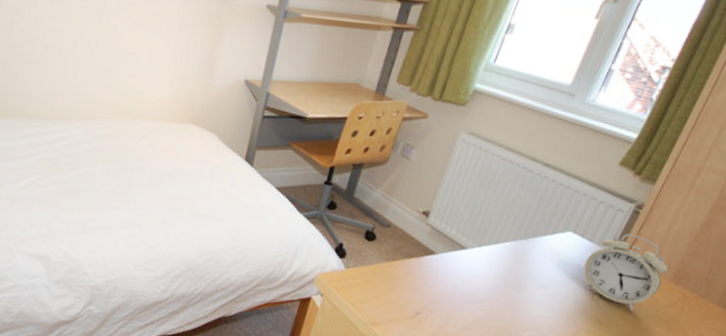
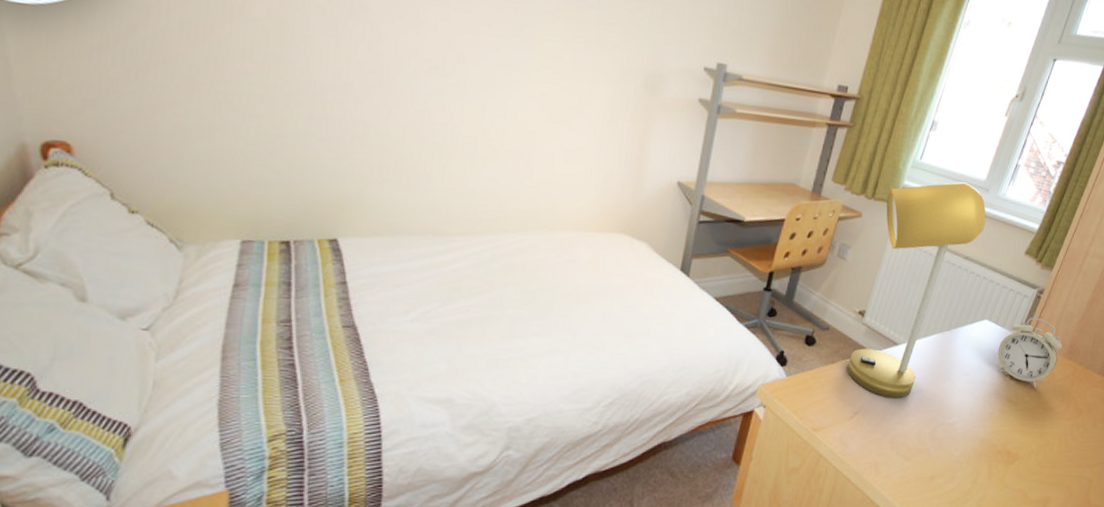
desk lamp: none [408,86,571,304] -> present [847,182,986,399]

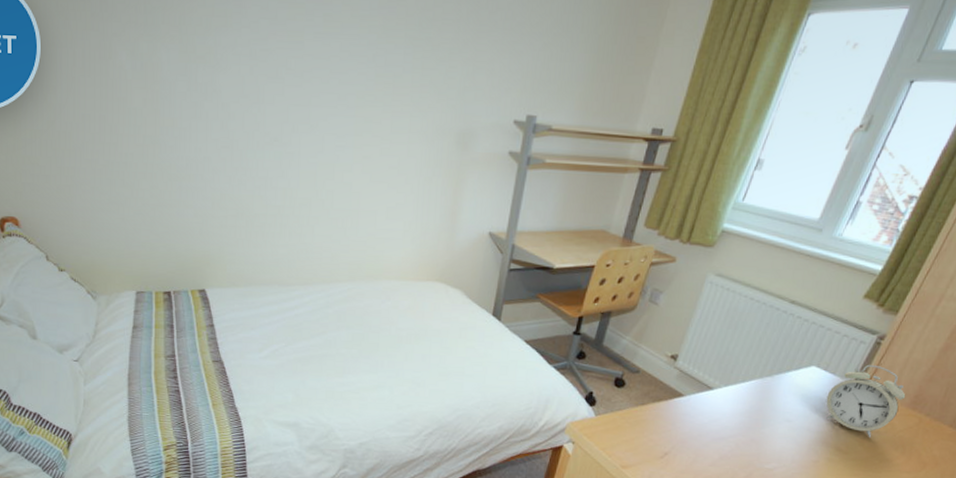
desk lamp: present [847,182,986,399] -> none [657,223,818,442]

